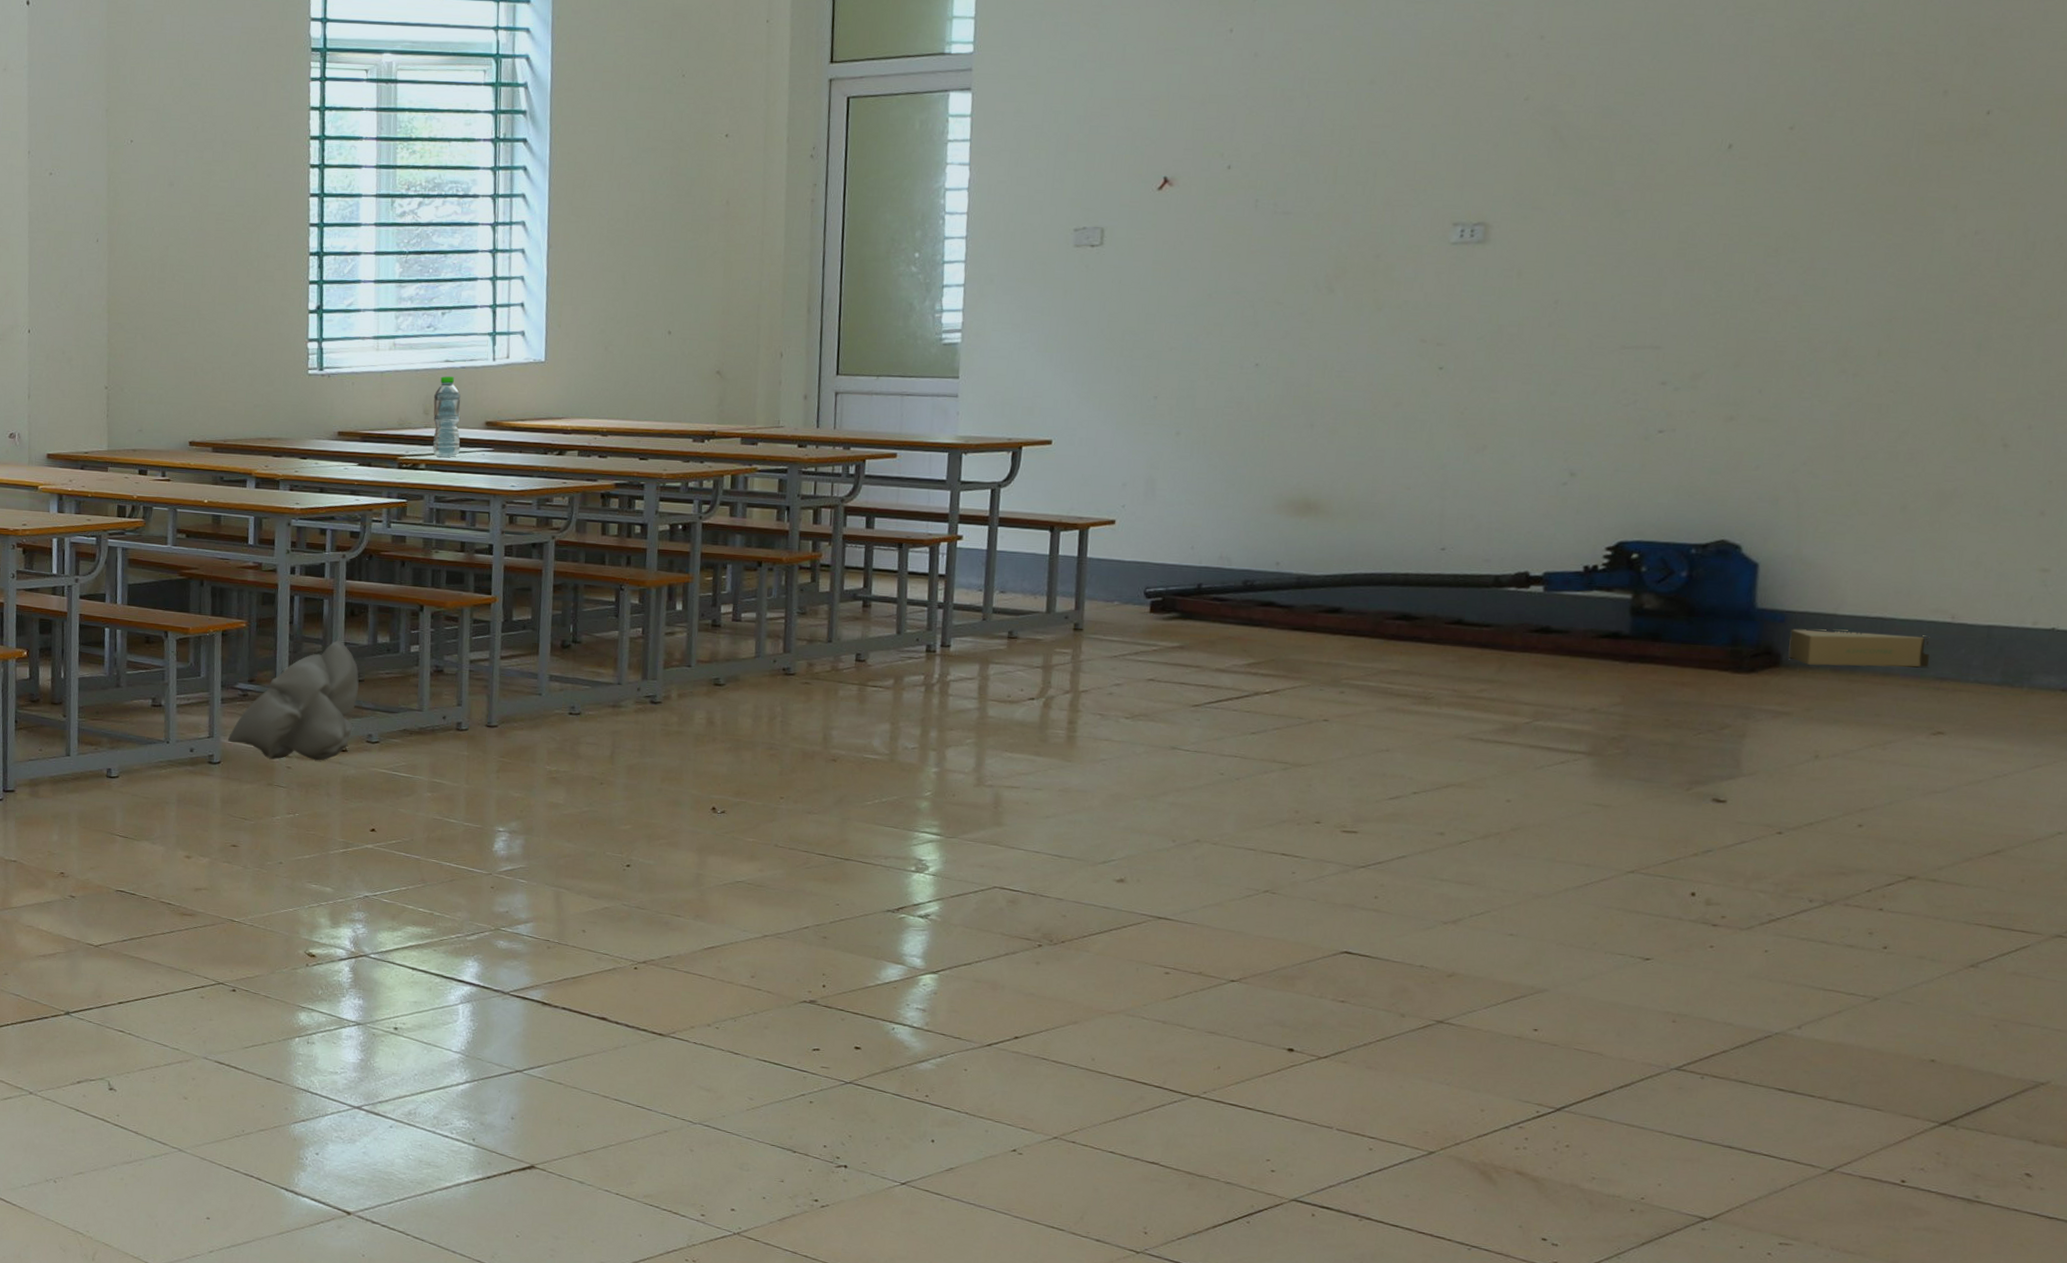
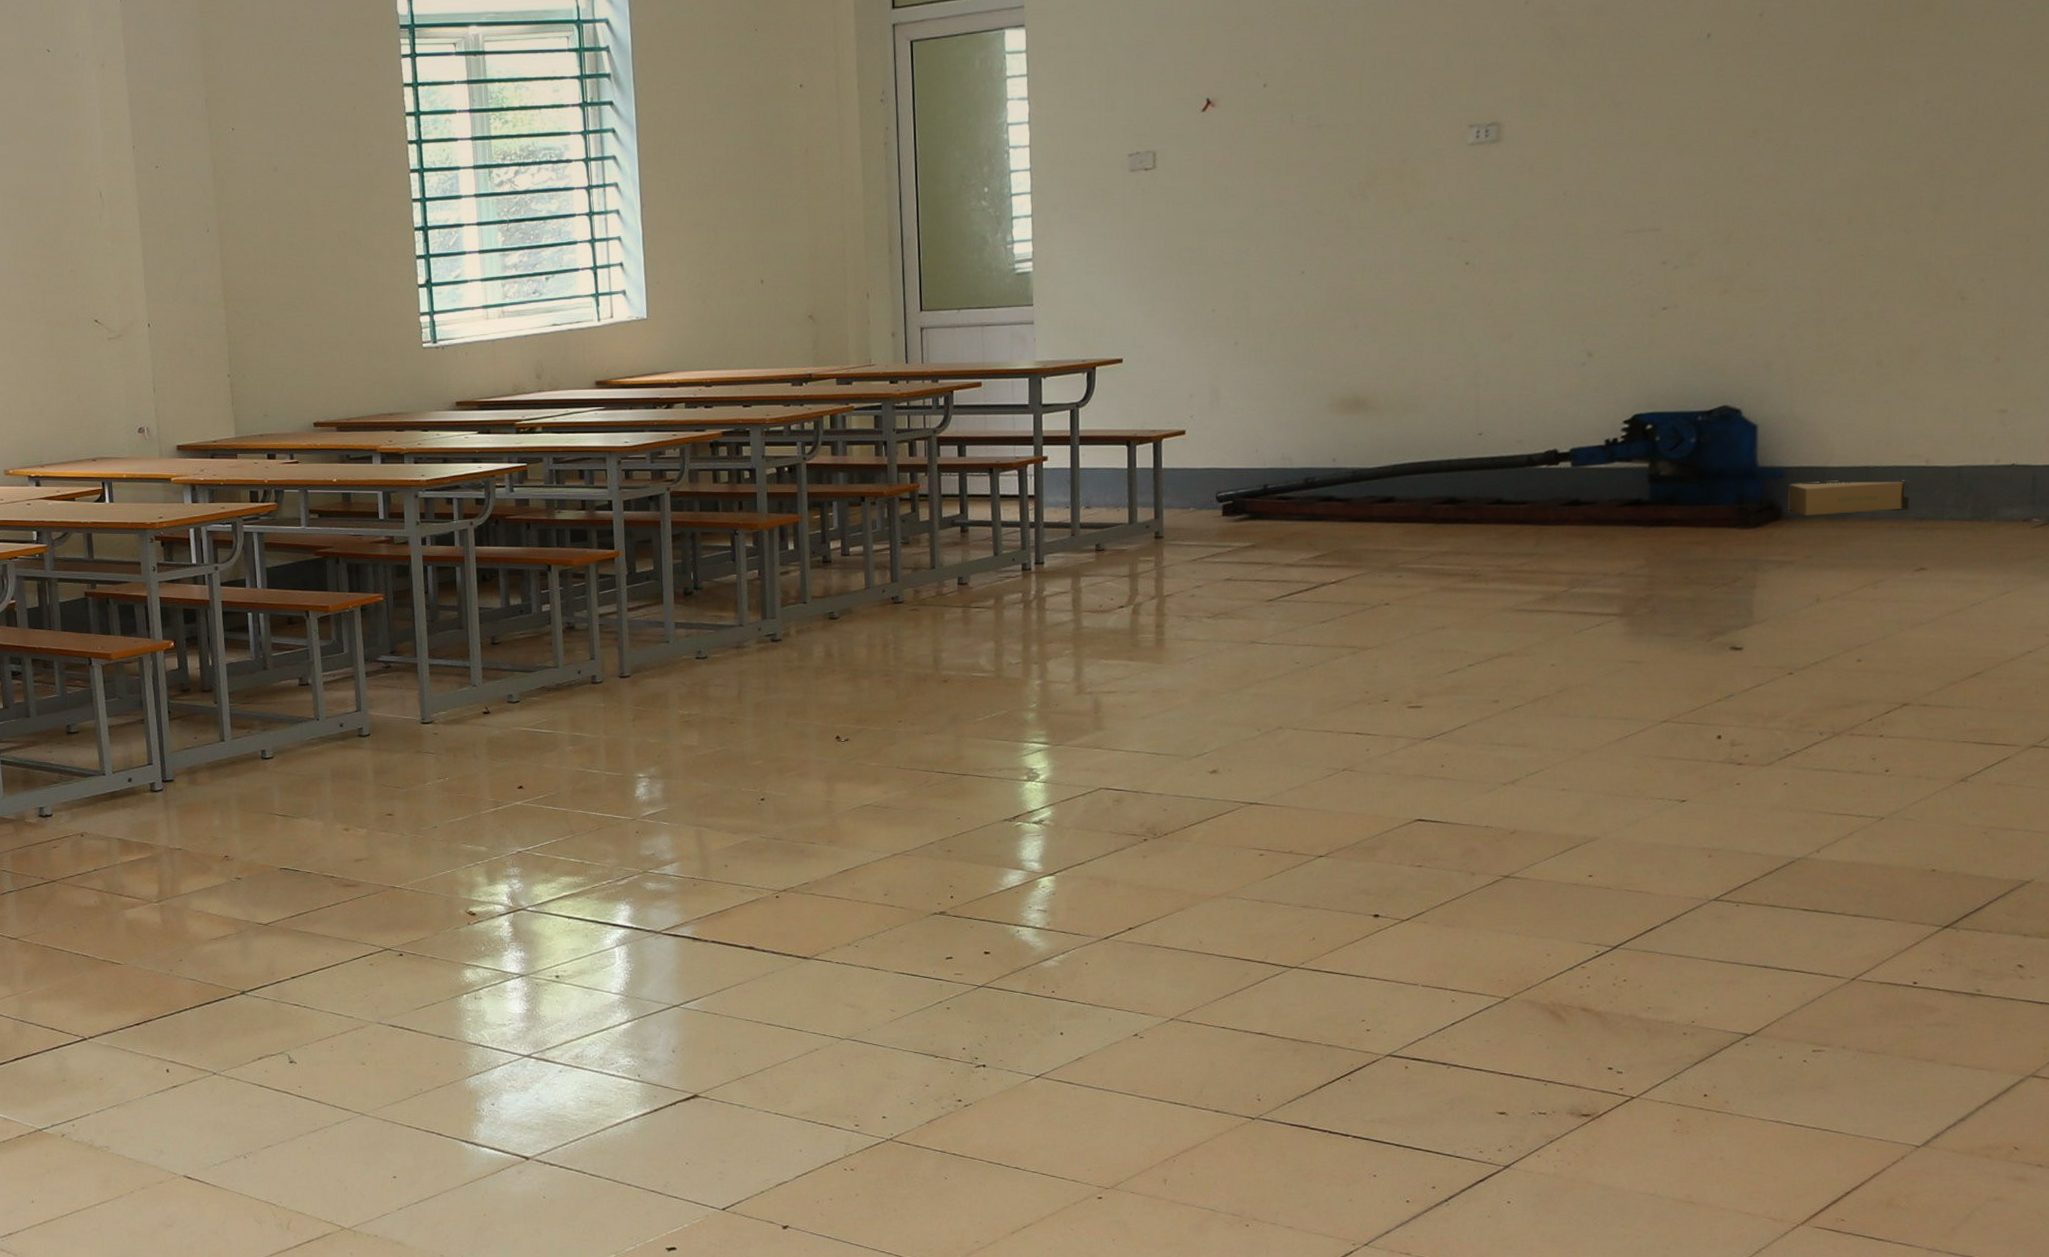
plastic bag: present [227,639,359,760] -> none [374,605,496,727]
water bottle: present [432,376,461,458] -> none [544,339,574,420]

